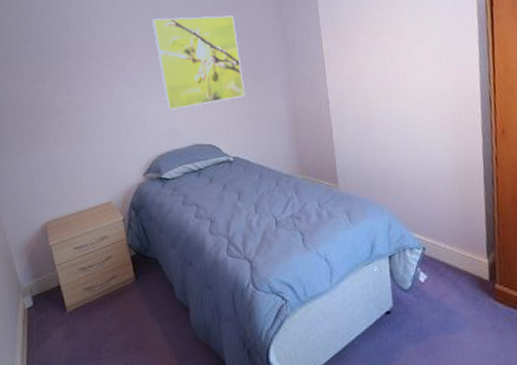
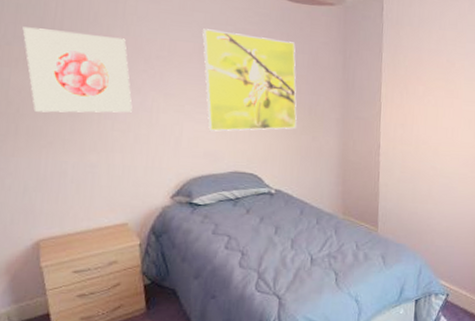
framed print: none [16,41,104,115] -> present [22,27,132,113]

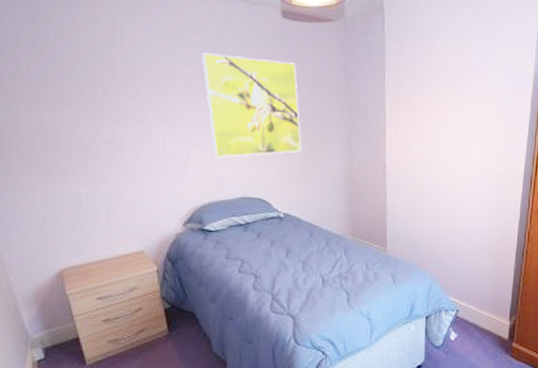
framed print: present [22,27,132,113] -> none [24,59,138,146]

